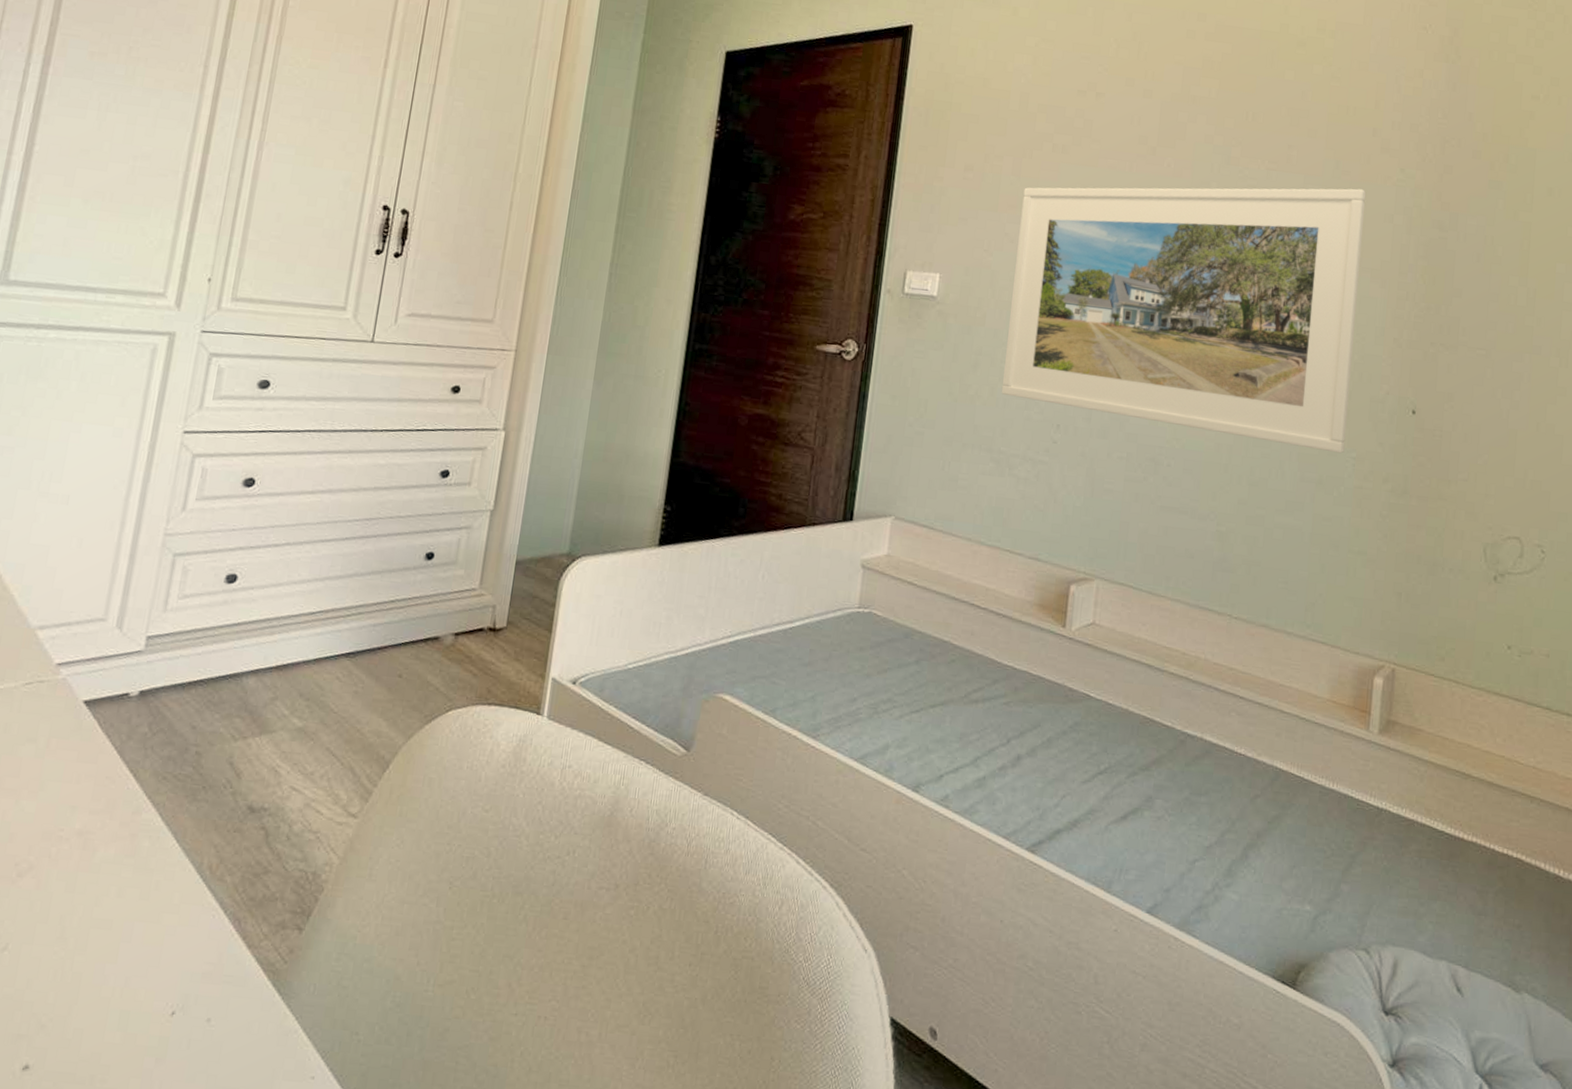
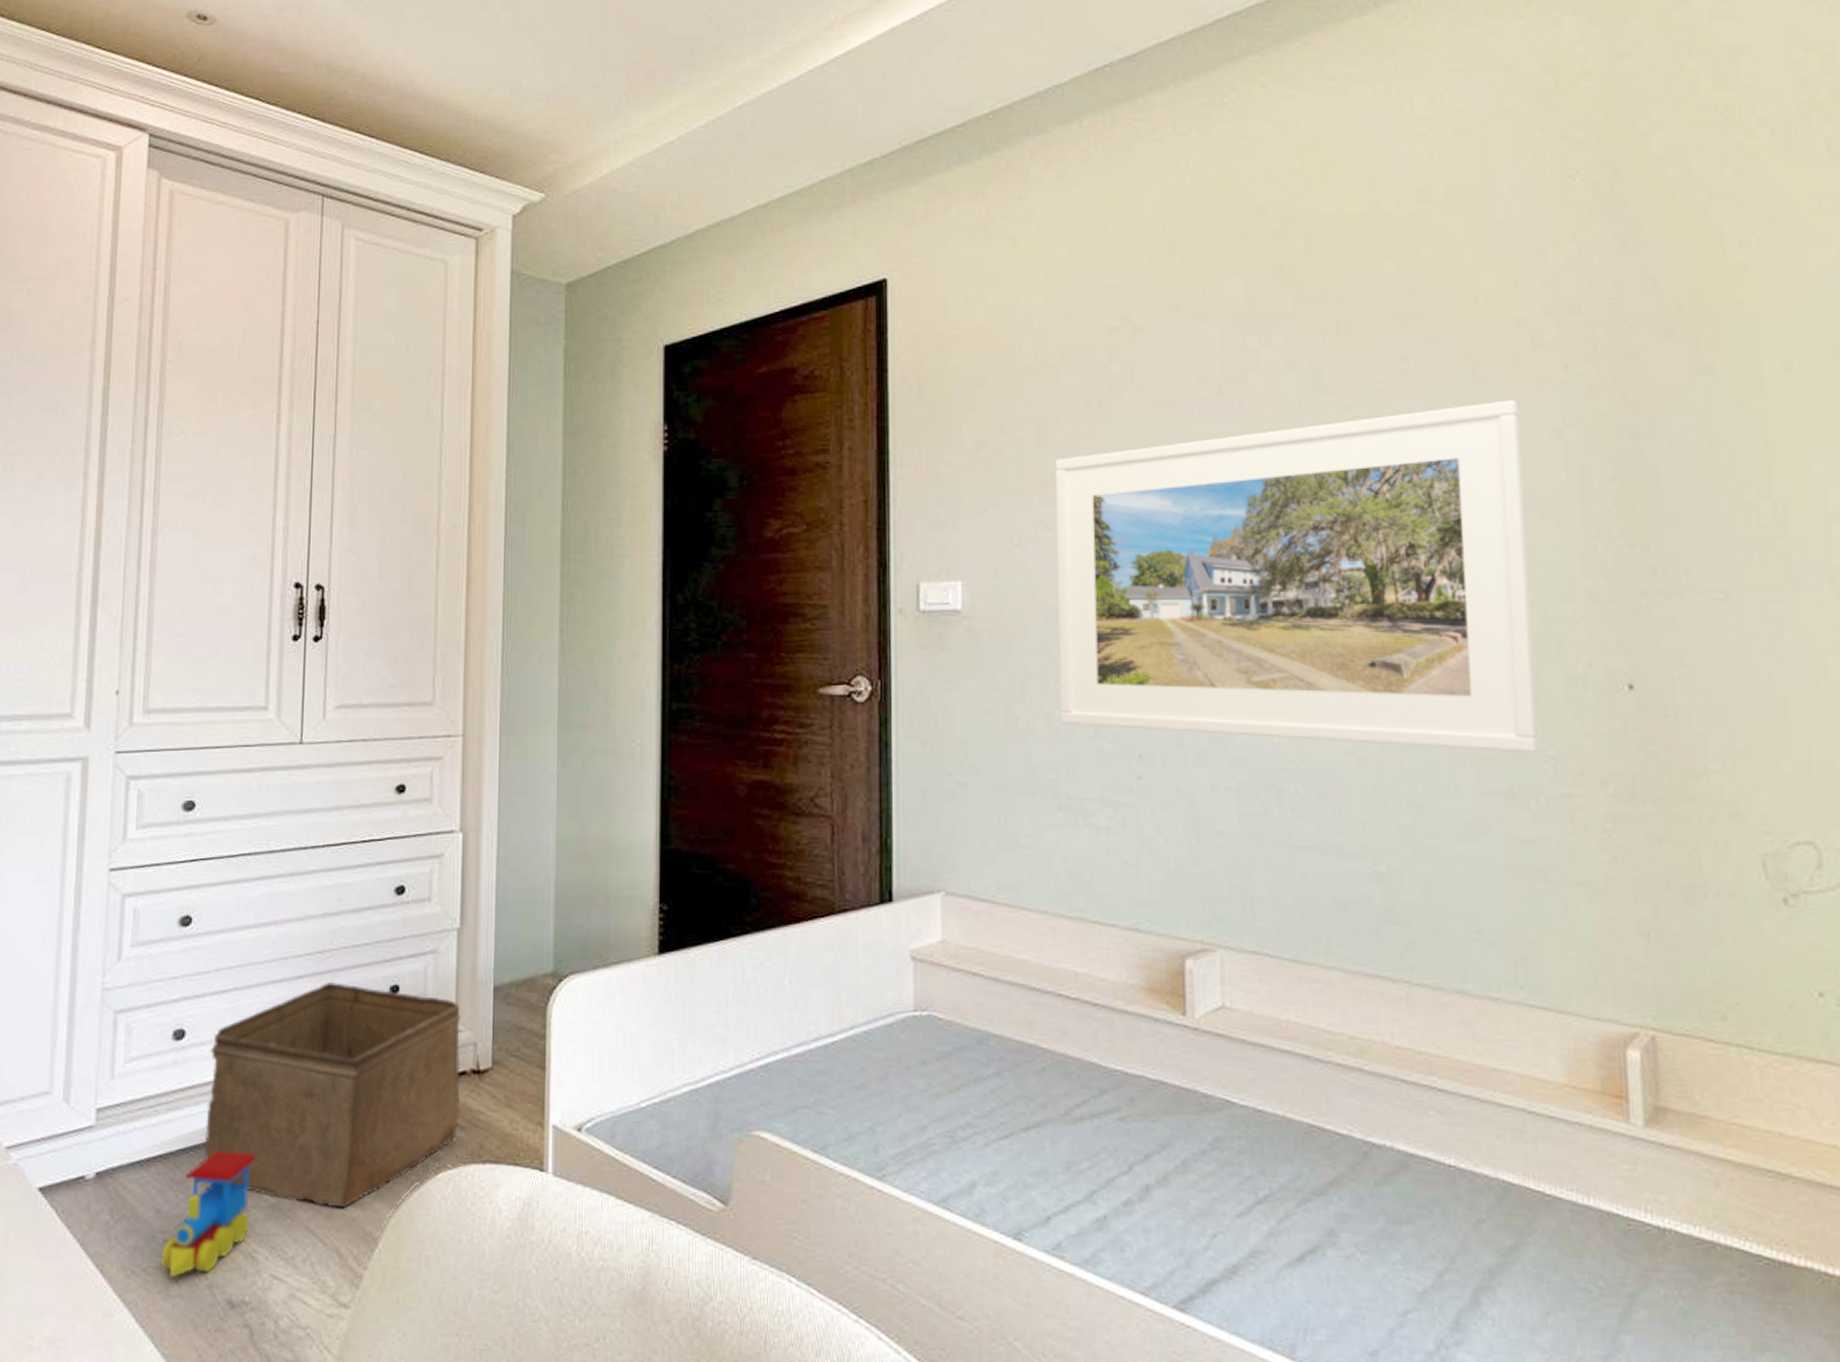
toy train: none [191,680,289,785] -> present [160,1151,256,1278]
storage bin: none [241,544,485,735] -> present [203,981,461,1209]

